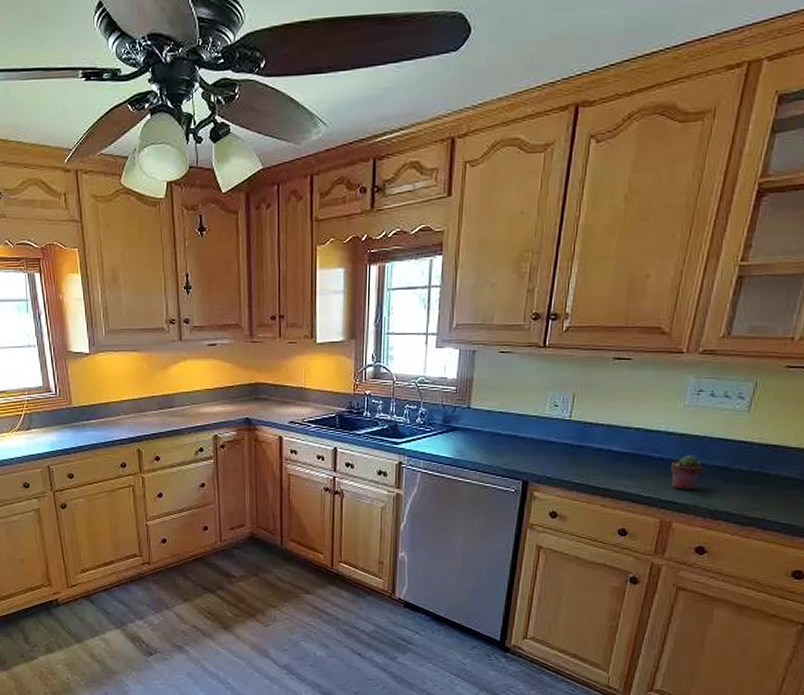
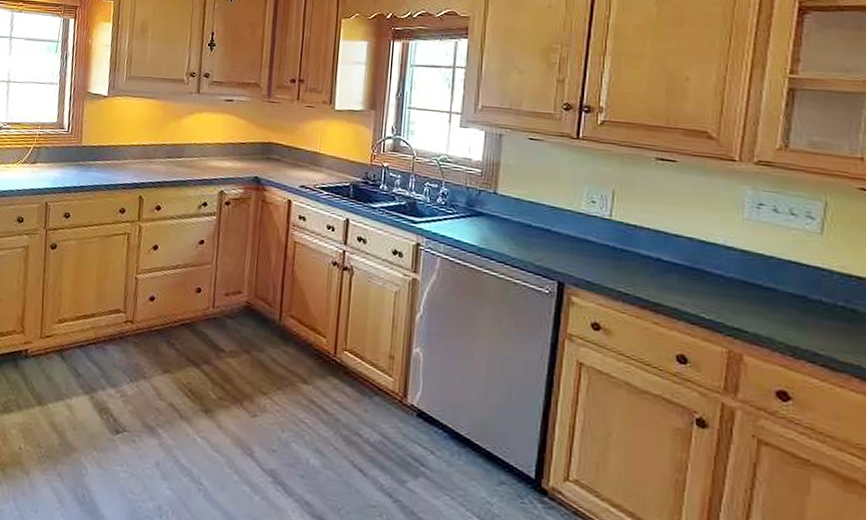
potted succulent: present [670,455,703,490] -> none [734,276,774,318]

